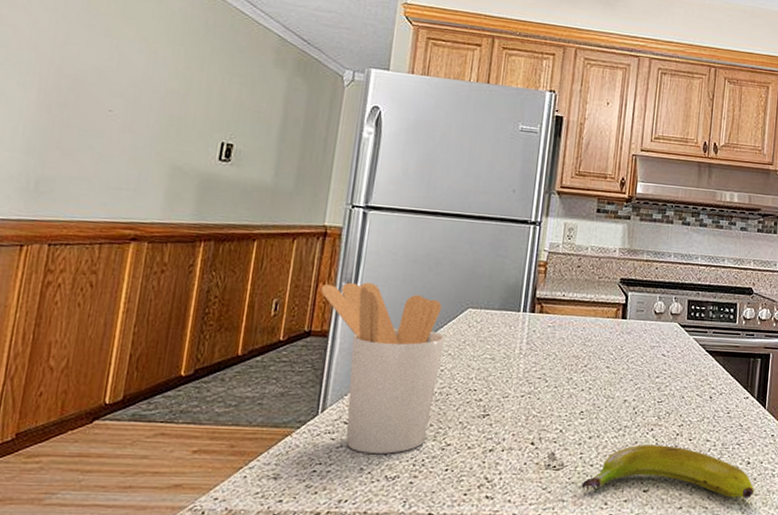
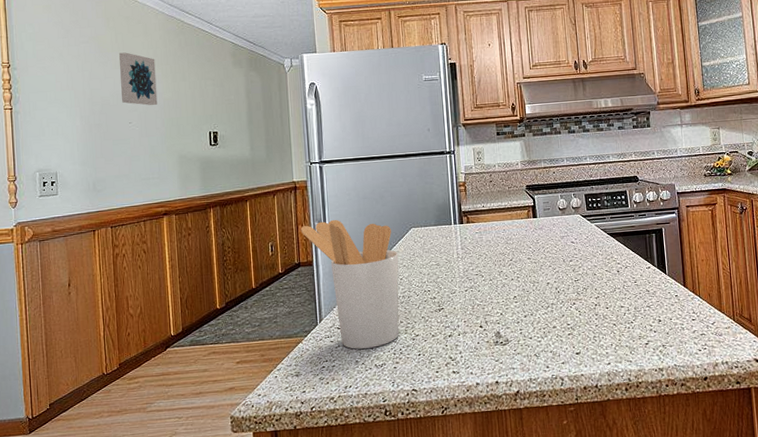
wall art: none [105,17,166,94] -> present [119,52,158,105]
banana: present [581,444,755,500] -> none [525,315,669,358]

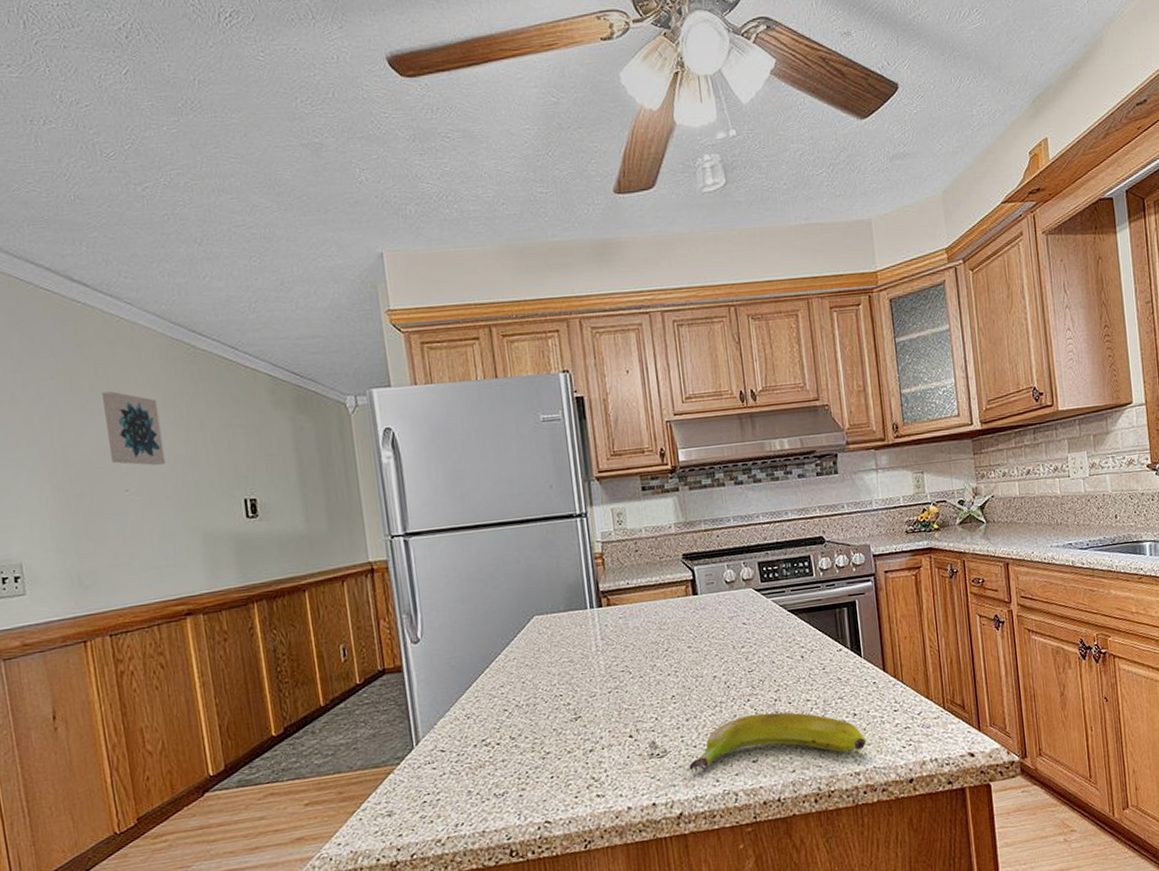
utensil holder: present [300,219,400,349] -> none [382,609,524,777]
banana: none [525,315,669,358] -> present [689,712,867,771]

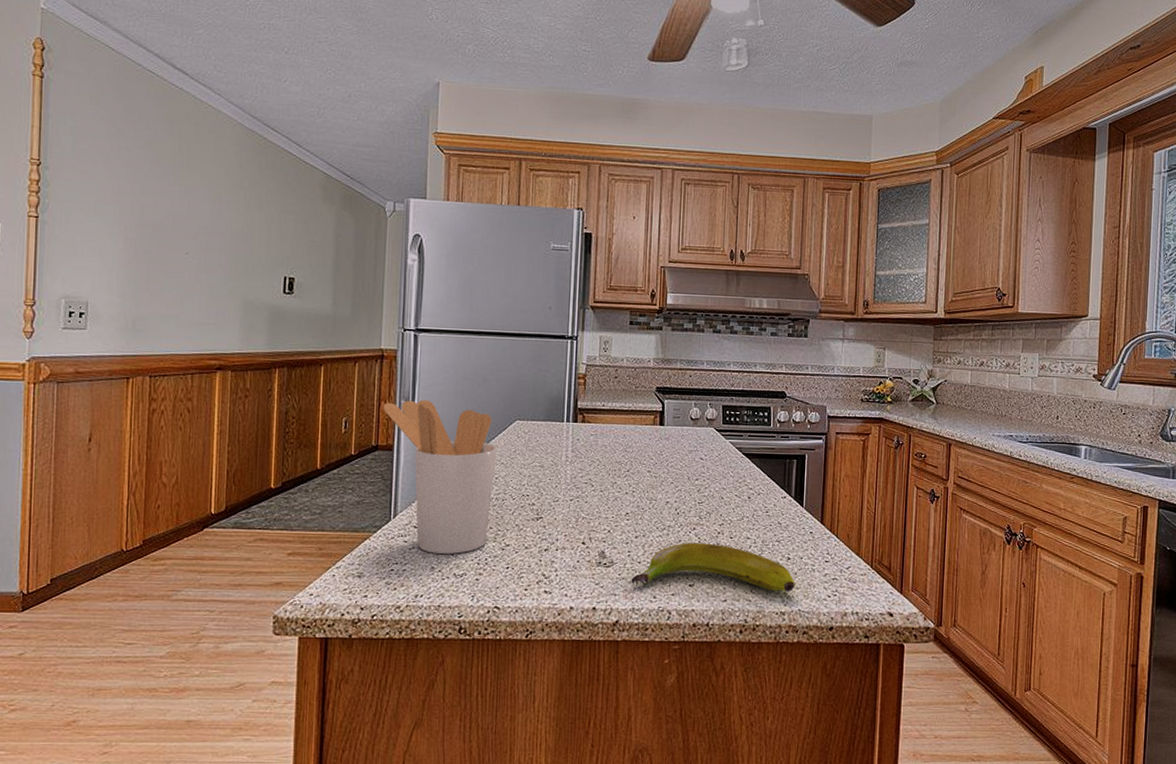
wall art: present [102,391,166,466] -> none [179,166,226,236]
utensil holder: none [382,609,524,777] -> present [382,399,497,554]

